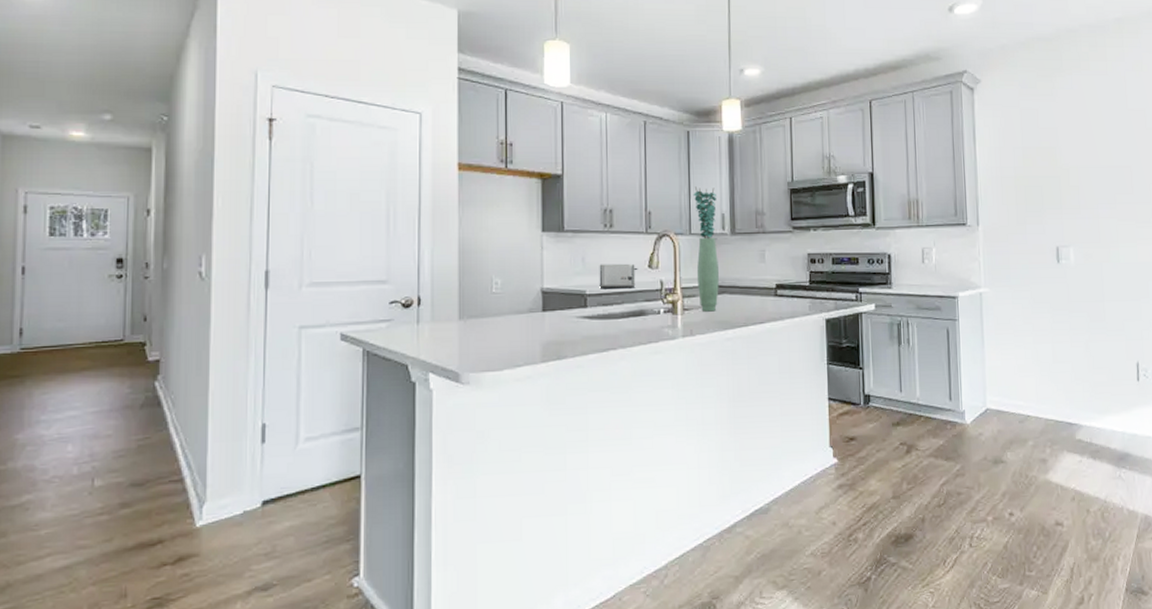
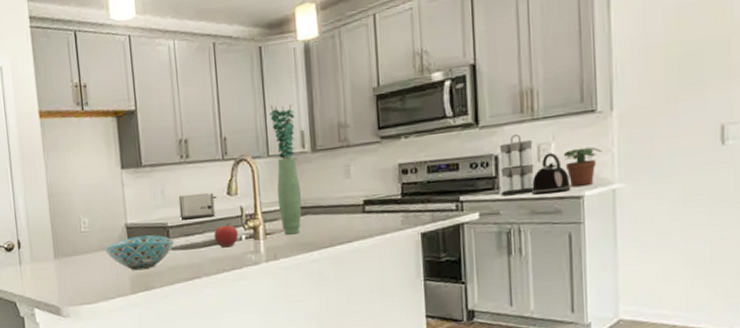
bowl: none [516,302,592,337] -> present [104,235,175,270]
fruit: none [632,296,656,320] -> present [213,223,238,248]
spice rack: none [892,238,919,291] -> present [499,134,534,197]
kettle: none [917,256,948,293] -> present [532,152,571,196]
potted plant: none [942,254,972,287] -> present [563,146,603,187]

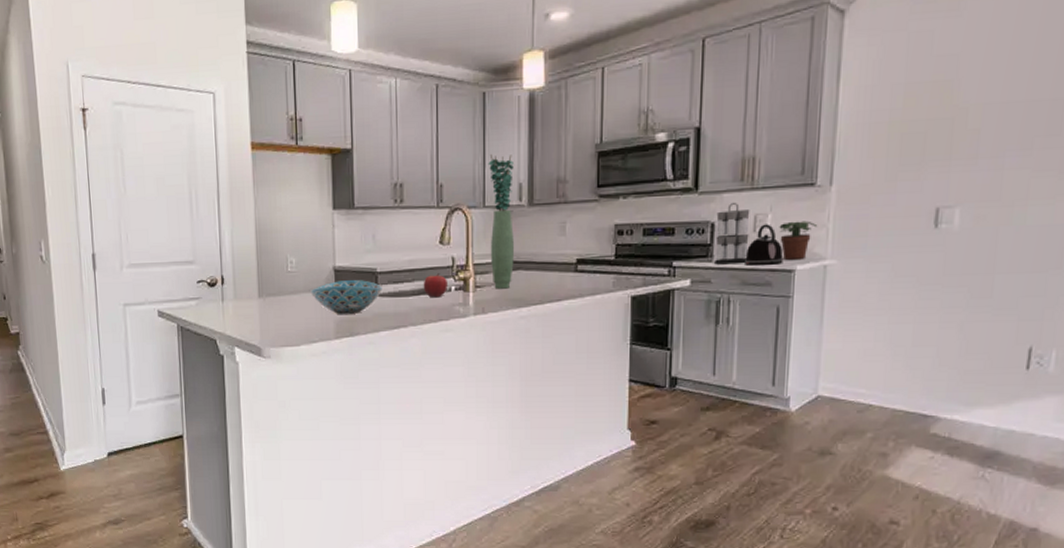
toaster: present [178,192,217,220] -> none [389,239,429,267]

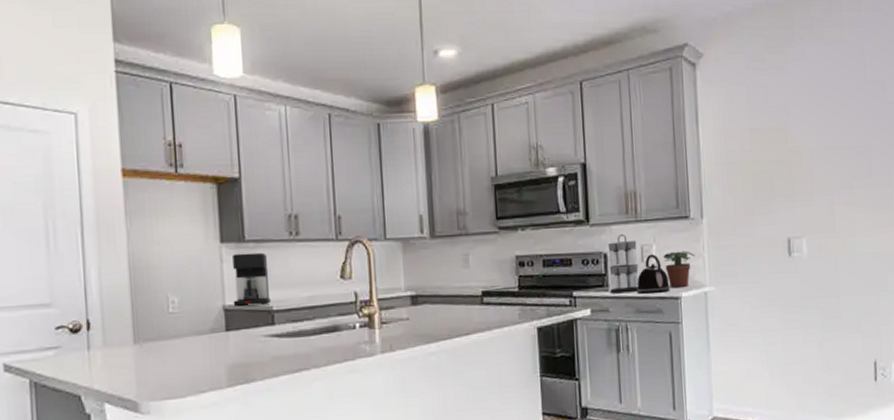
bowl: present [310,280,383,314] -> none [196,319,280,359]
coffee maker: none [342,218,375,268] -> present [233,252,271,306]
fruit: present [423,273,447,298] -> none [324,310,352,337]
vase: present [488,154,514,289] -> none [387,186,420,325]

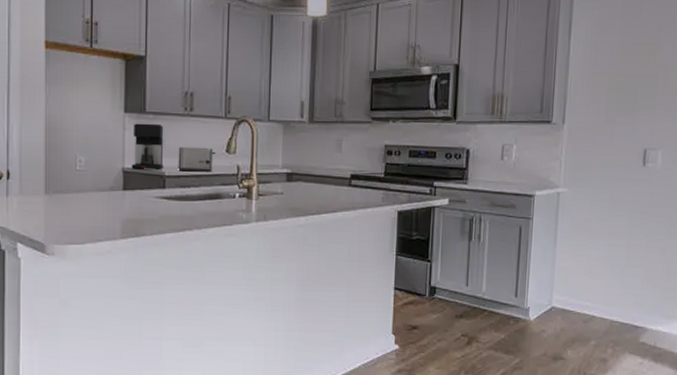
toaster: none [286,274,329,304] -> present [178,146,216,172]
spice rack: present [608,234,639,294] -> none [469,133,499,187]
kettle: present [637,254,670,295] -> none [494,153,525,191]
potted plant: present [663,251,696,288] -> none [522,152,553,186]

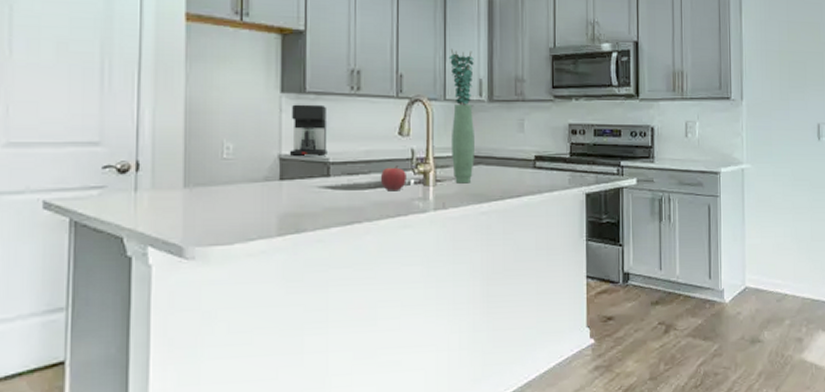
toaster: present [178,146,216,172] -> none [344,129,387,157]
fruit: none [209,180,232,204] -> present [380,166,406,192]
vase: none [272,73,297,198] -> present [449,49,474,184]

